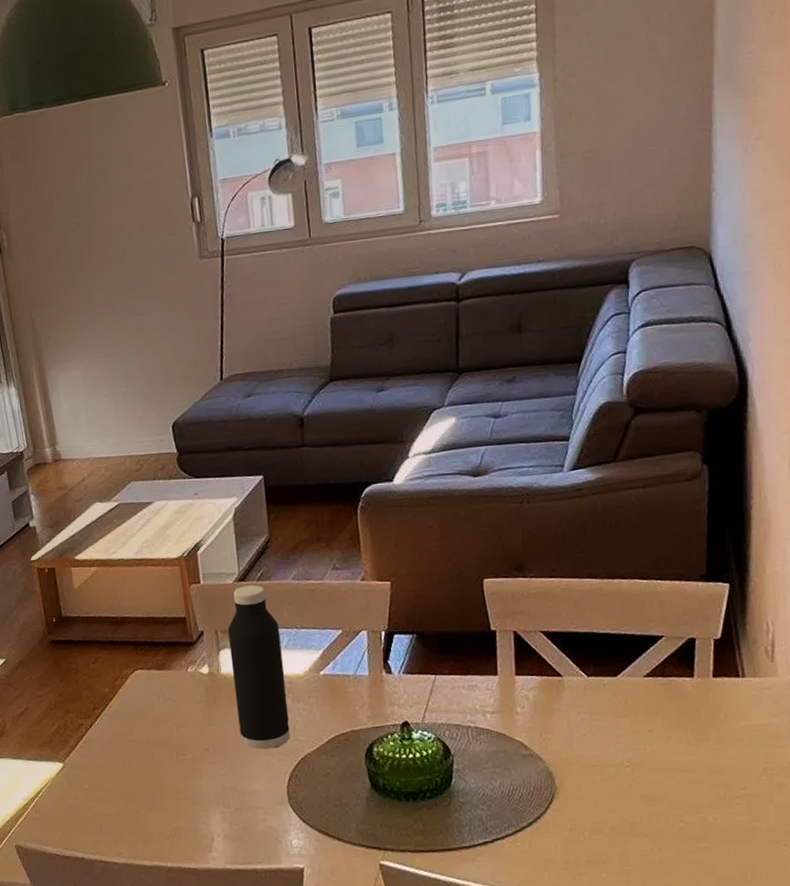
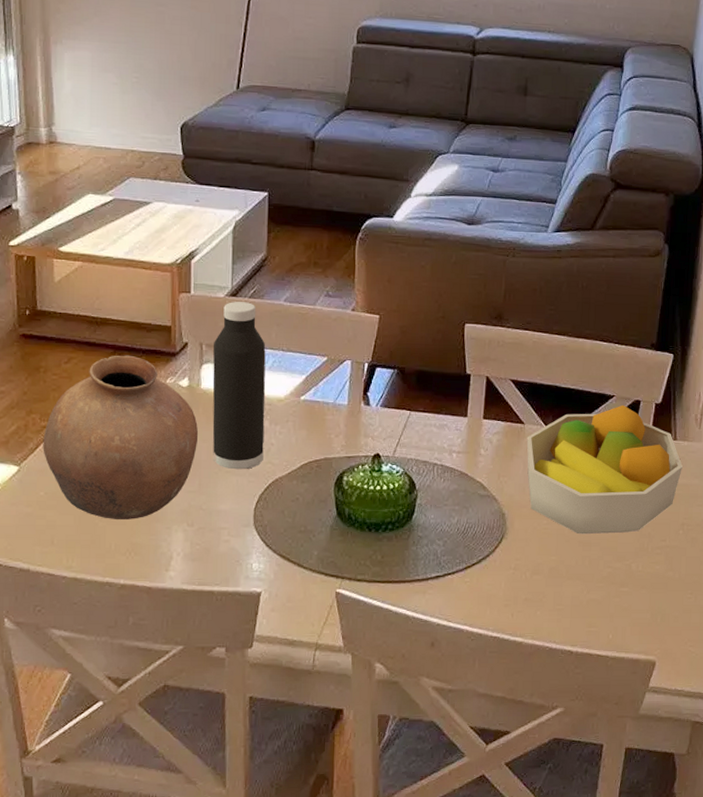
pottery: none [81,649,224,806] -> present [43,355,199,519]
fruit bowl: none [567,644,757,789] -> present [526,405,683,535]

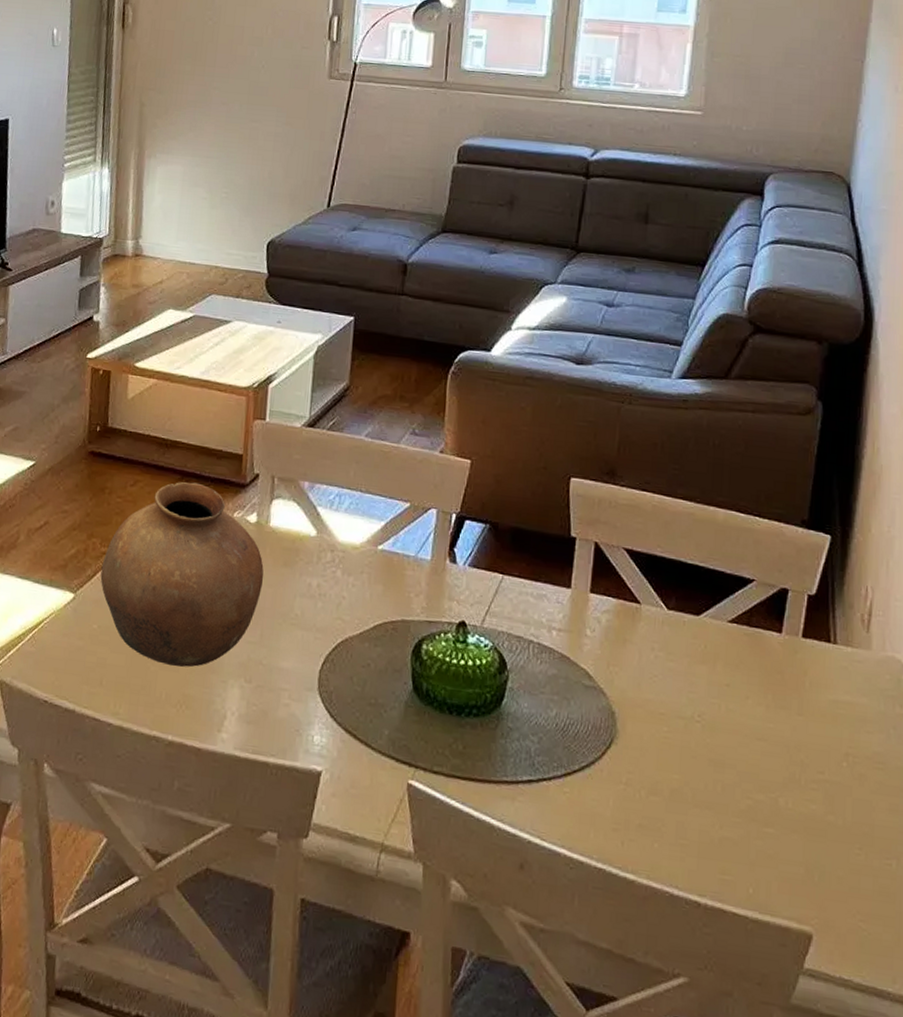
water bottle: present [212,302,266,470] -> none [277,433,343,623]
fruit bowl: present [526,405,683,535] -> none [643,592,845,757]

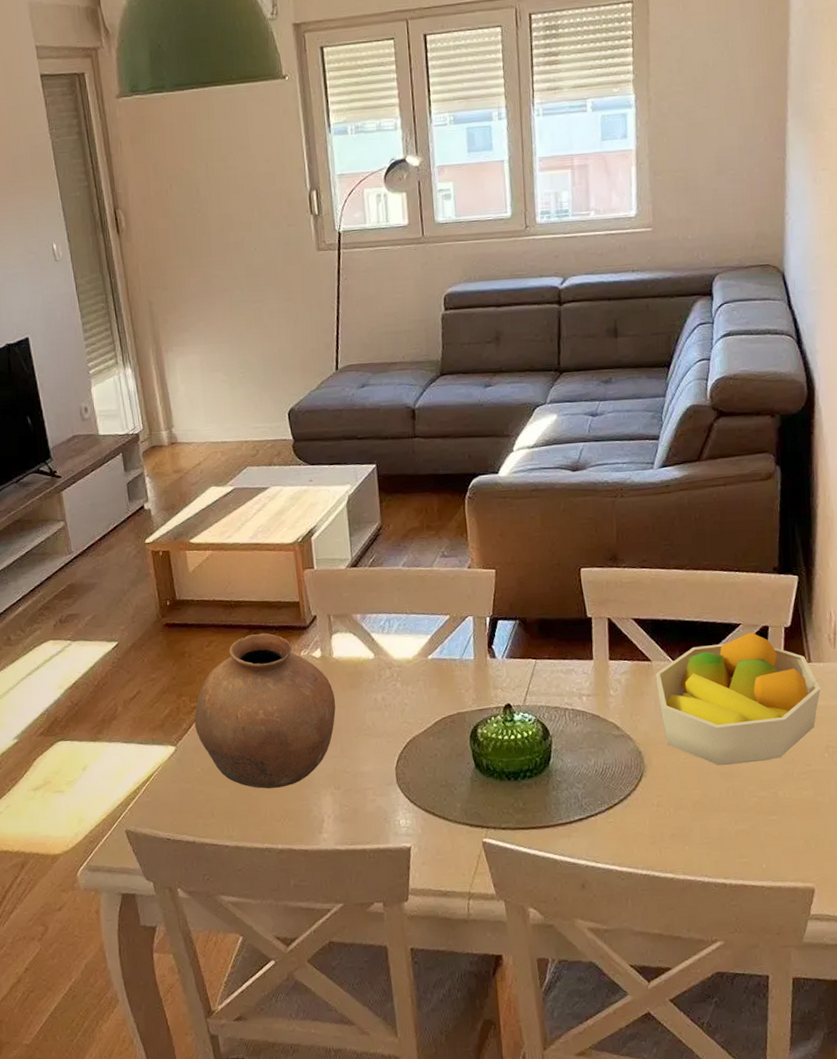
fruit bowl: none [643,592,845,757] -> present [655,632,821,766]

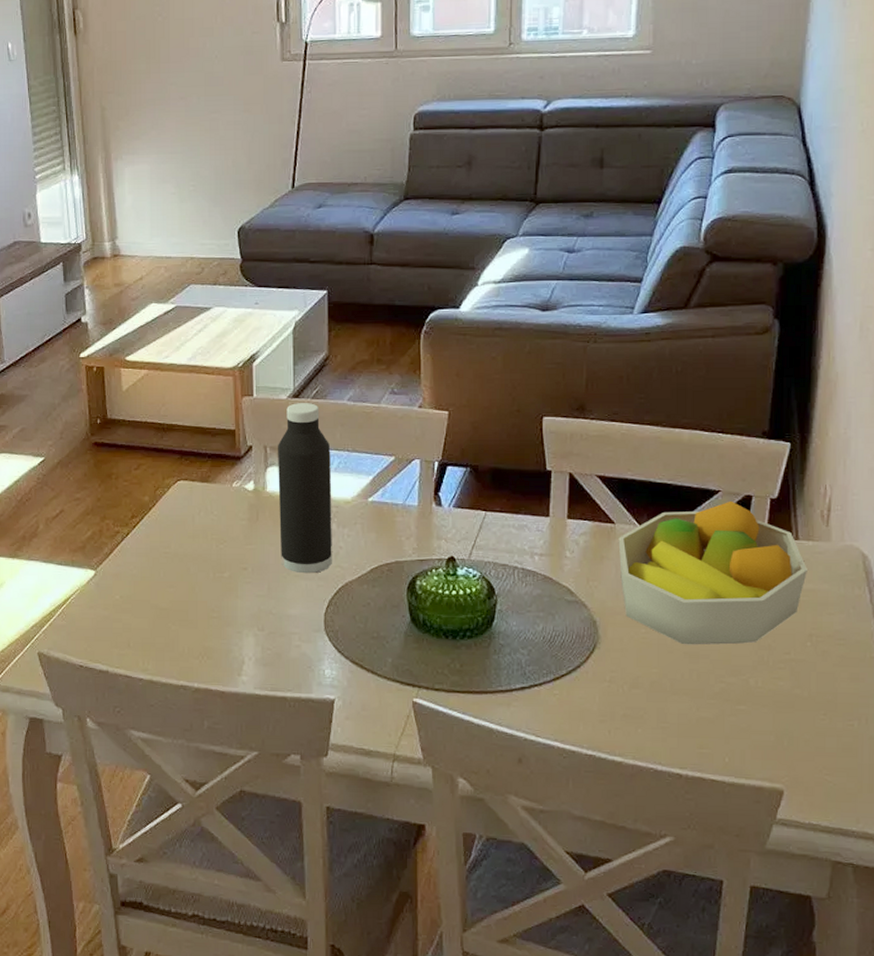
pottery: present [194,633,336,789] -> none [117,460,266,623]
water bottle: none [340,571,399,732] -> present [278,403,332,574]

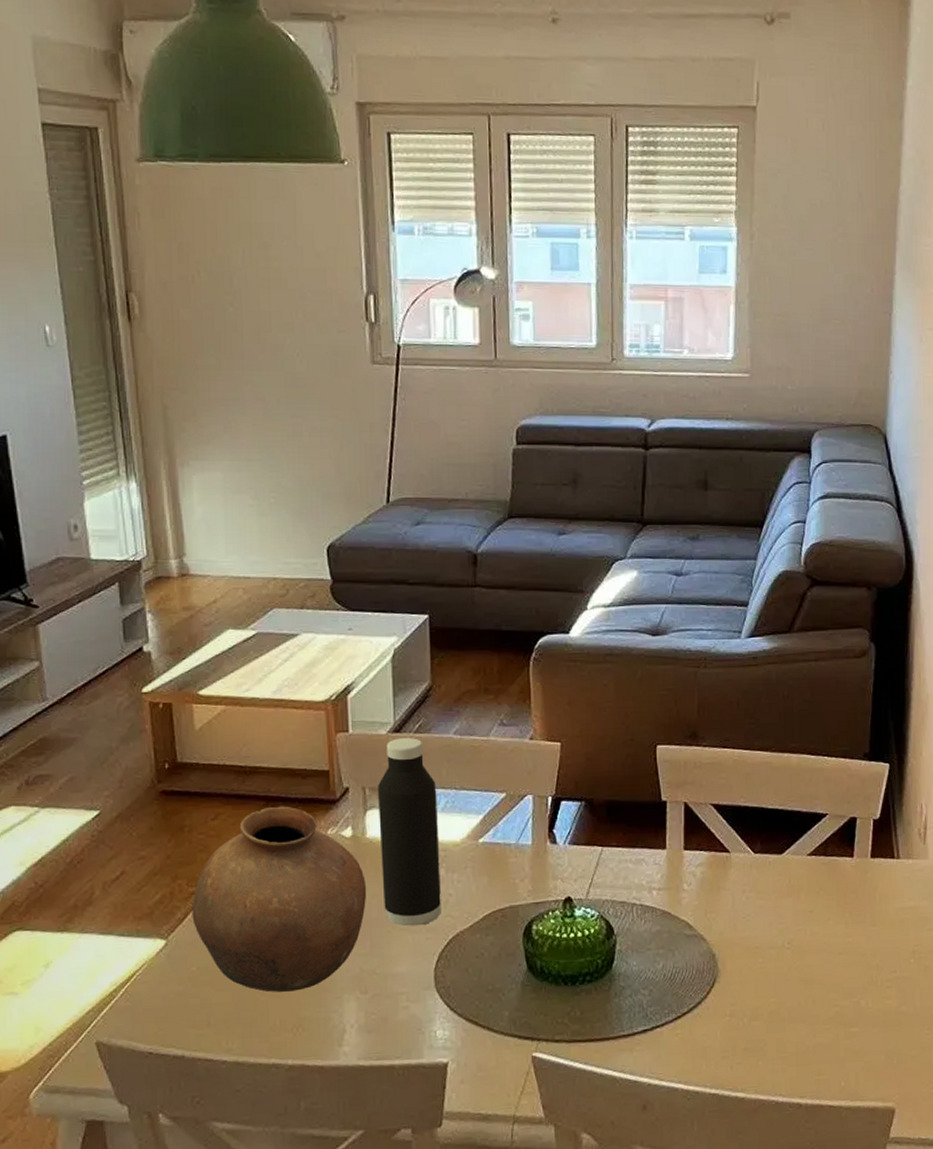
pottery: none [117,460,266,623] -> present [191,806,367,993]
fruit bowl: present [618,500,807,645] -> none [734,823,909,972]

